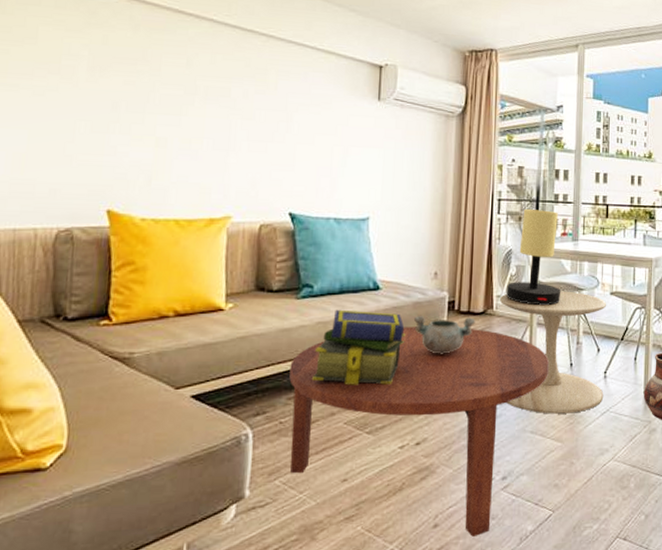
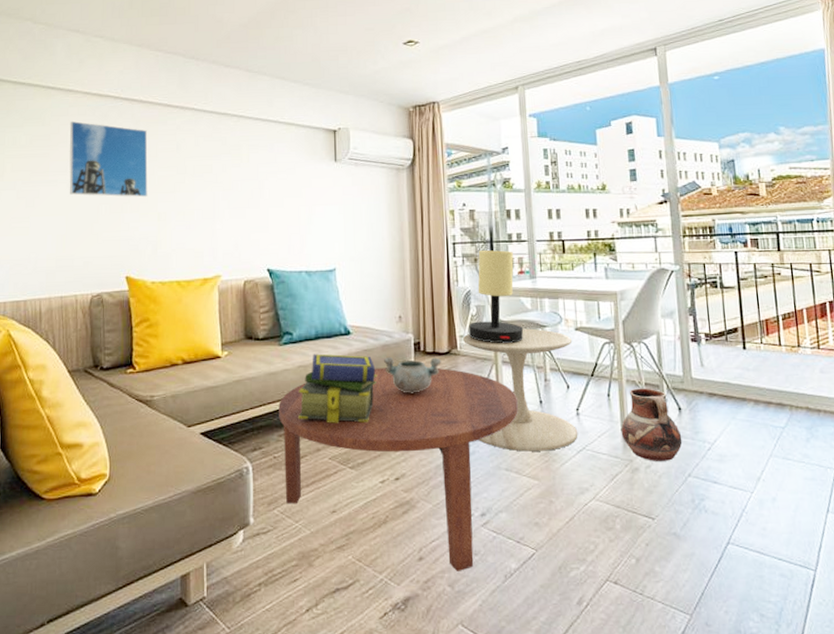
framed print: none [36,14,149,118] -> present [69,121,148,198]

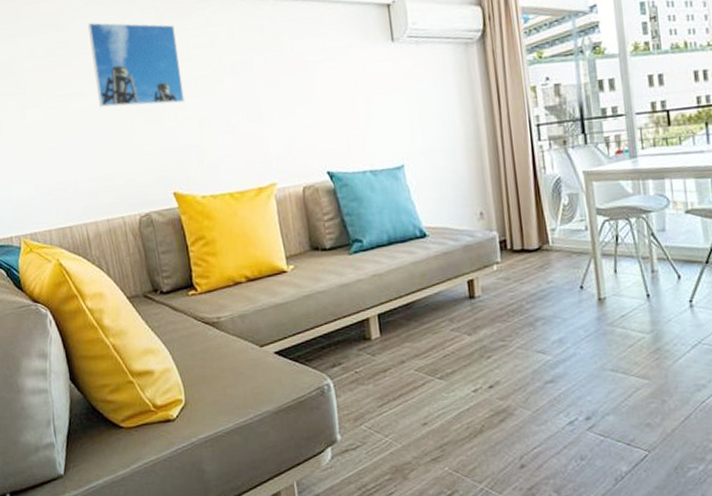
coffee table: present [279,368,519,571] -> none [355,266,623,477]
stack of books: present [298,354,377,423] -> none [375,258,461,334]
decorative bowl: present [384,356,441,393] -> none [467,255,532,296]
side table: present [462,328,578,452] -> none [554,215,693,350]
table lamp: present [469,250,524,343] -> none [561,128,625,234]

